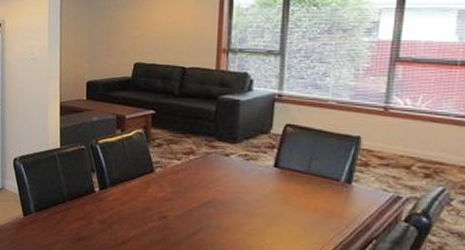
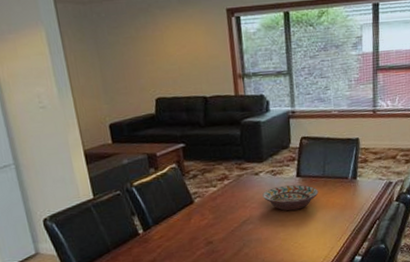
decorative bowl: none [230,173,299,204] -> present [262,184,319,211]

